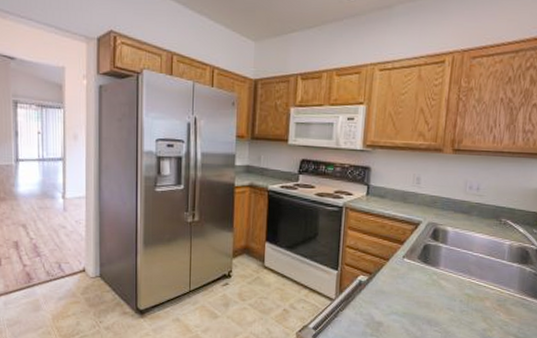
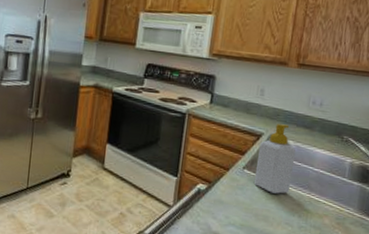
soap bottle: none [415,211,455,280] -> present [254,124,297,194]

